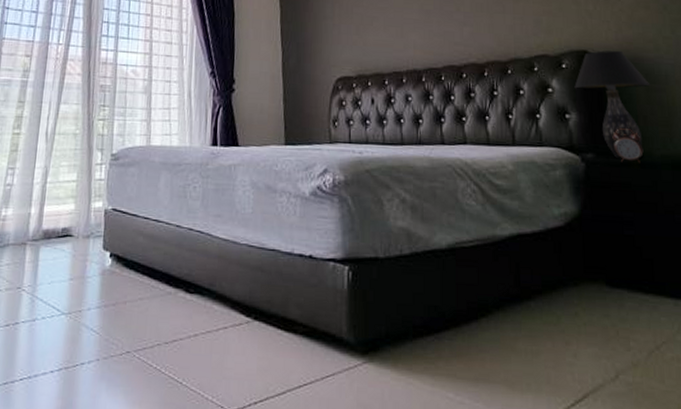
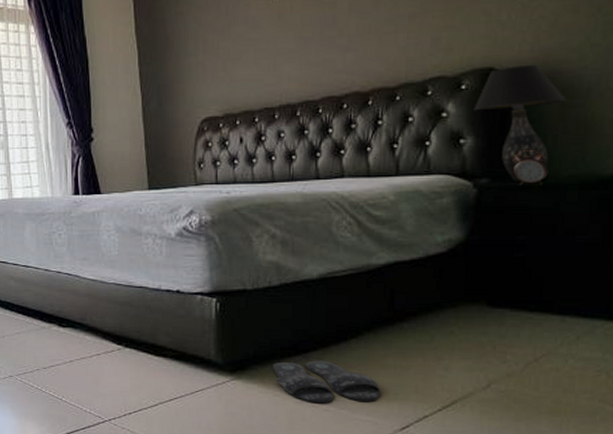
slippers: none [406,342,513,395] -> present [273,360,380,404]

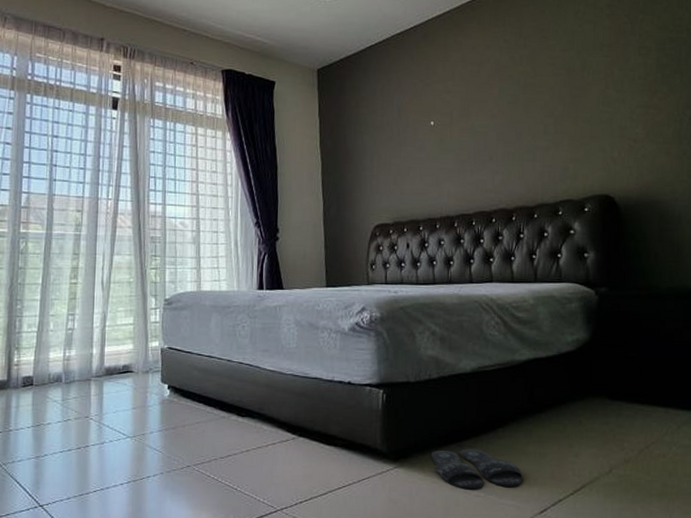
table lamp: present [473,64,567,183] -> none [594,194,664,292]
alarm clock: present [512,149,548,185] -> none [625,264,652,295]

